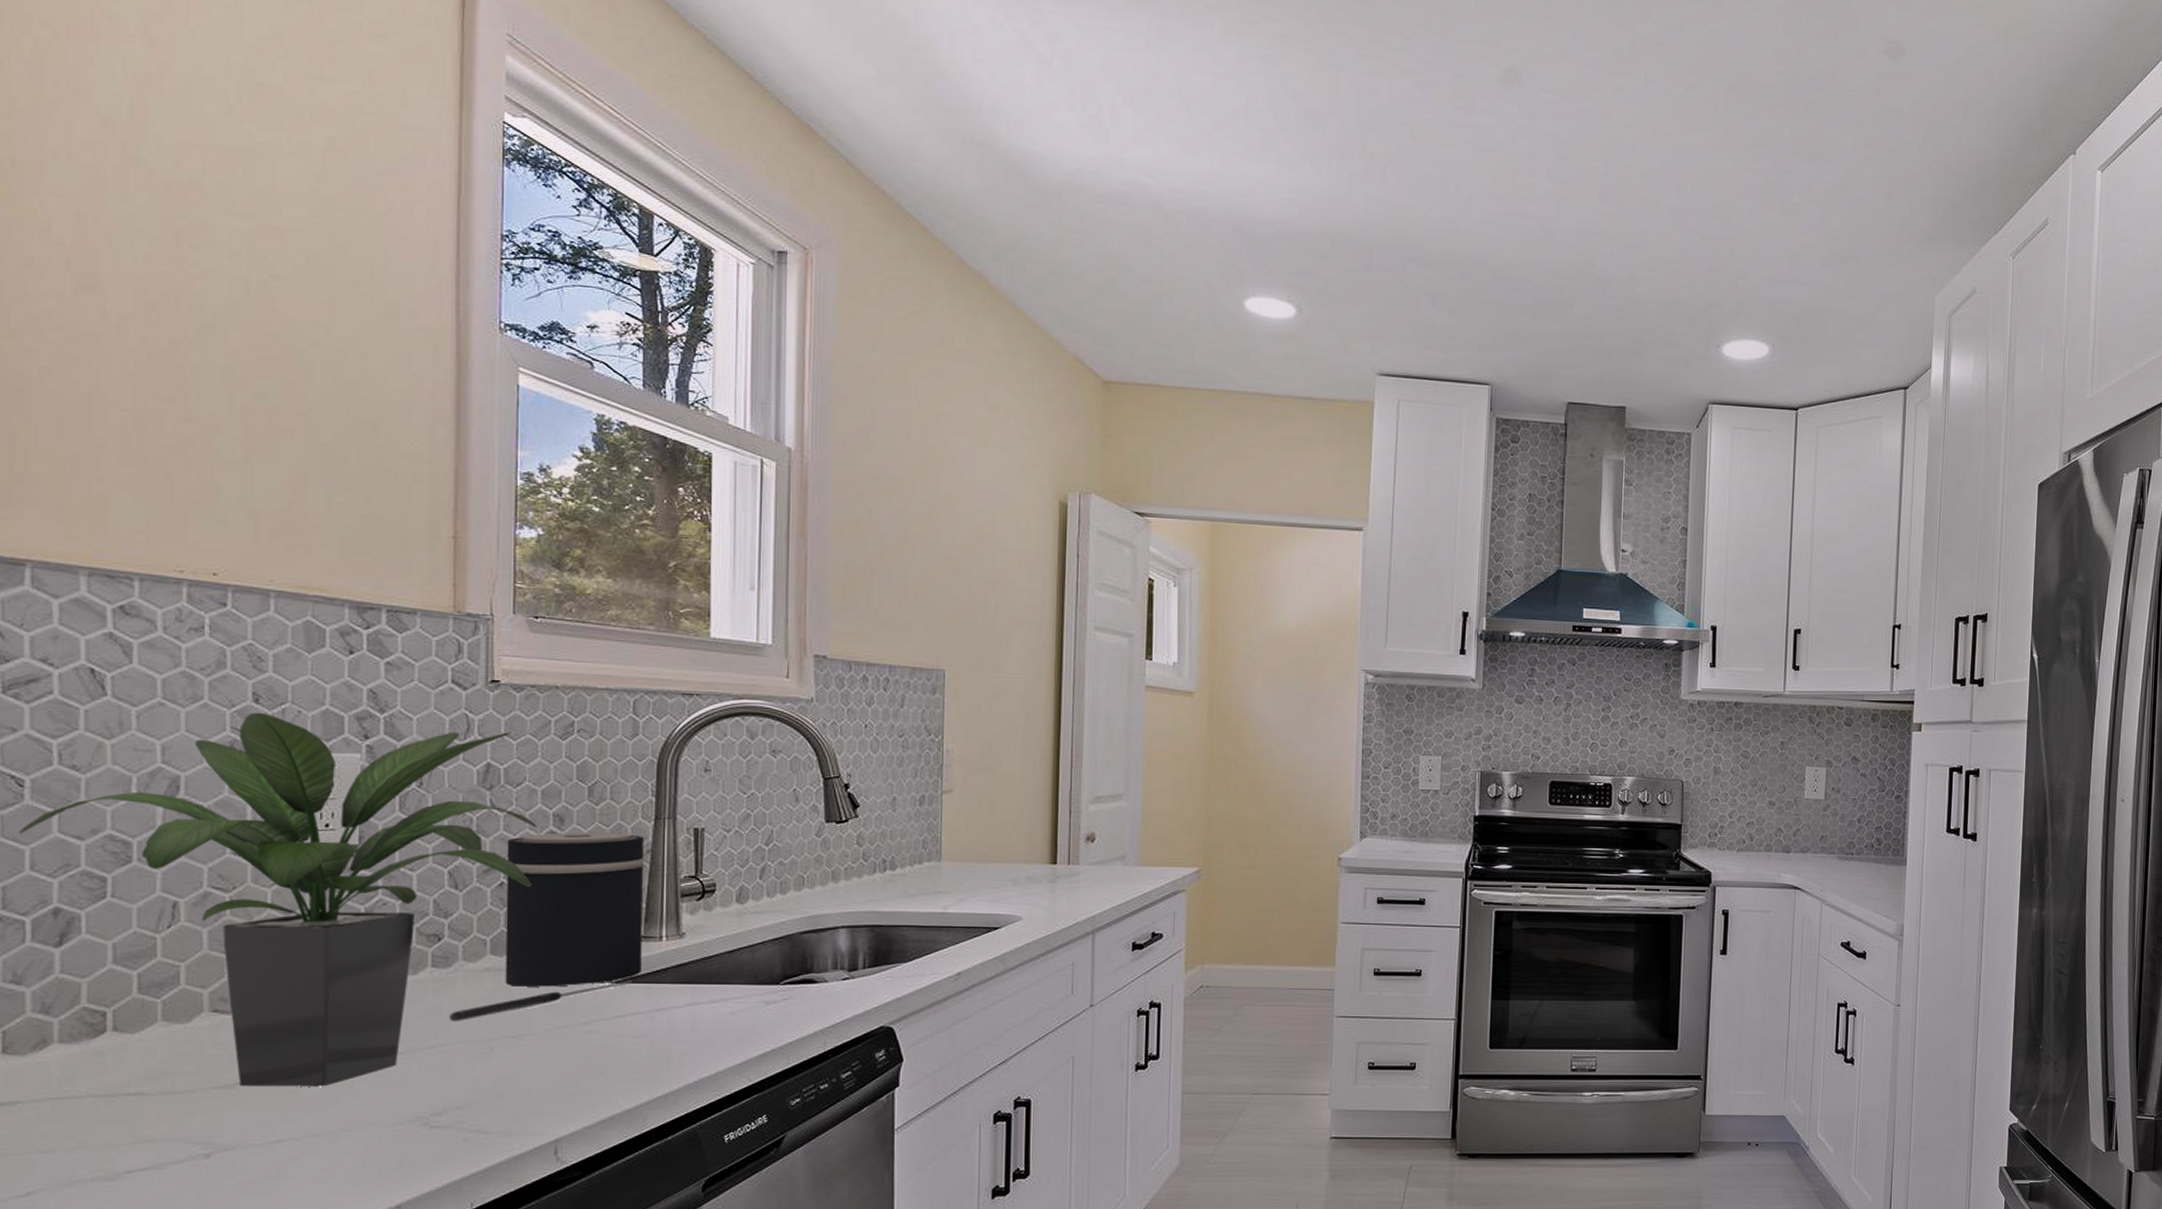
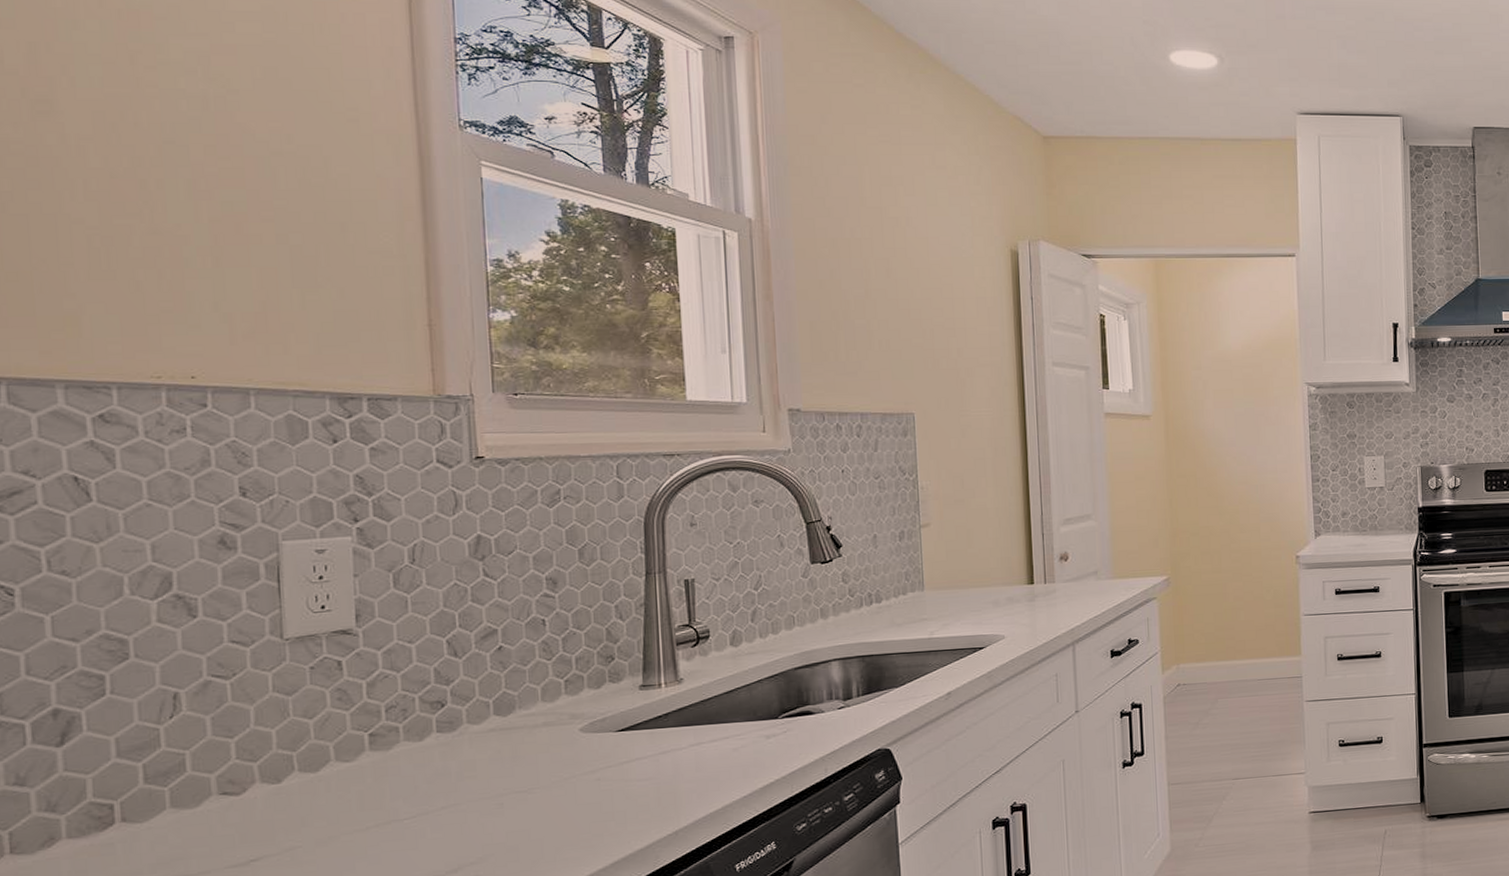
potted plant: present [18,712,537,1087] -> none [11,504,531,864]
knife: present [448,981,632,1022] -> none [457,728,635,783]
cylinder: present [505,832,645,987] -> none [502,590,643,743]

